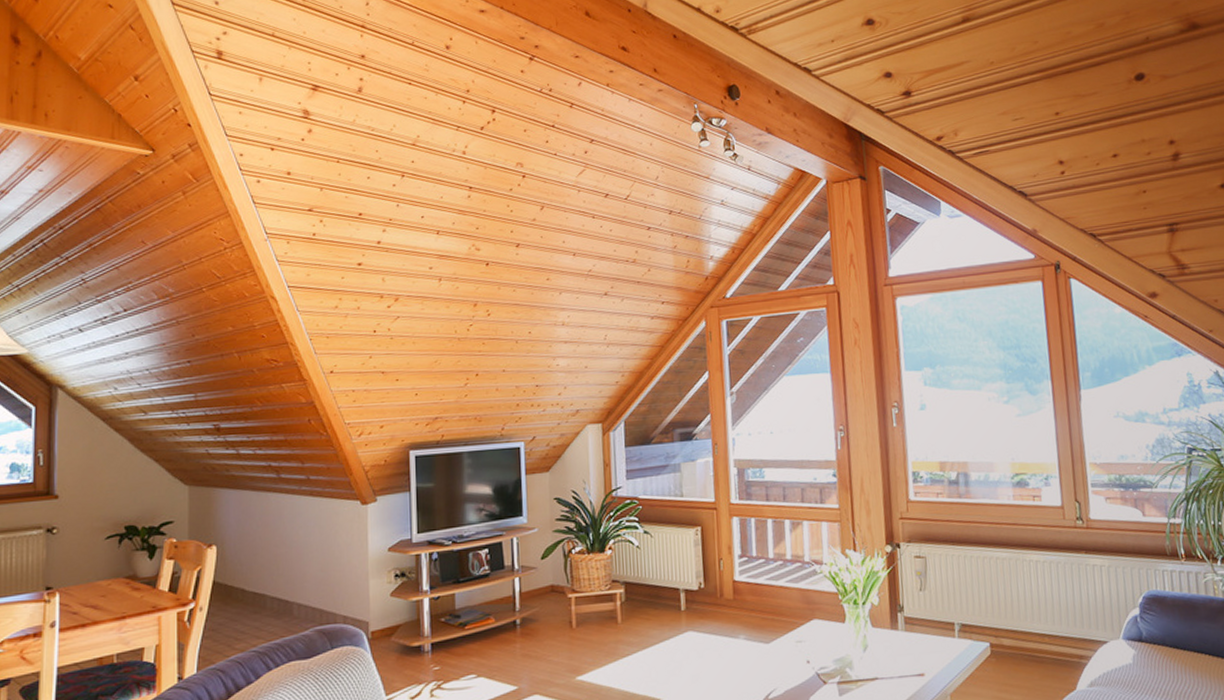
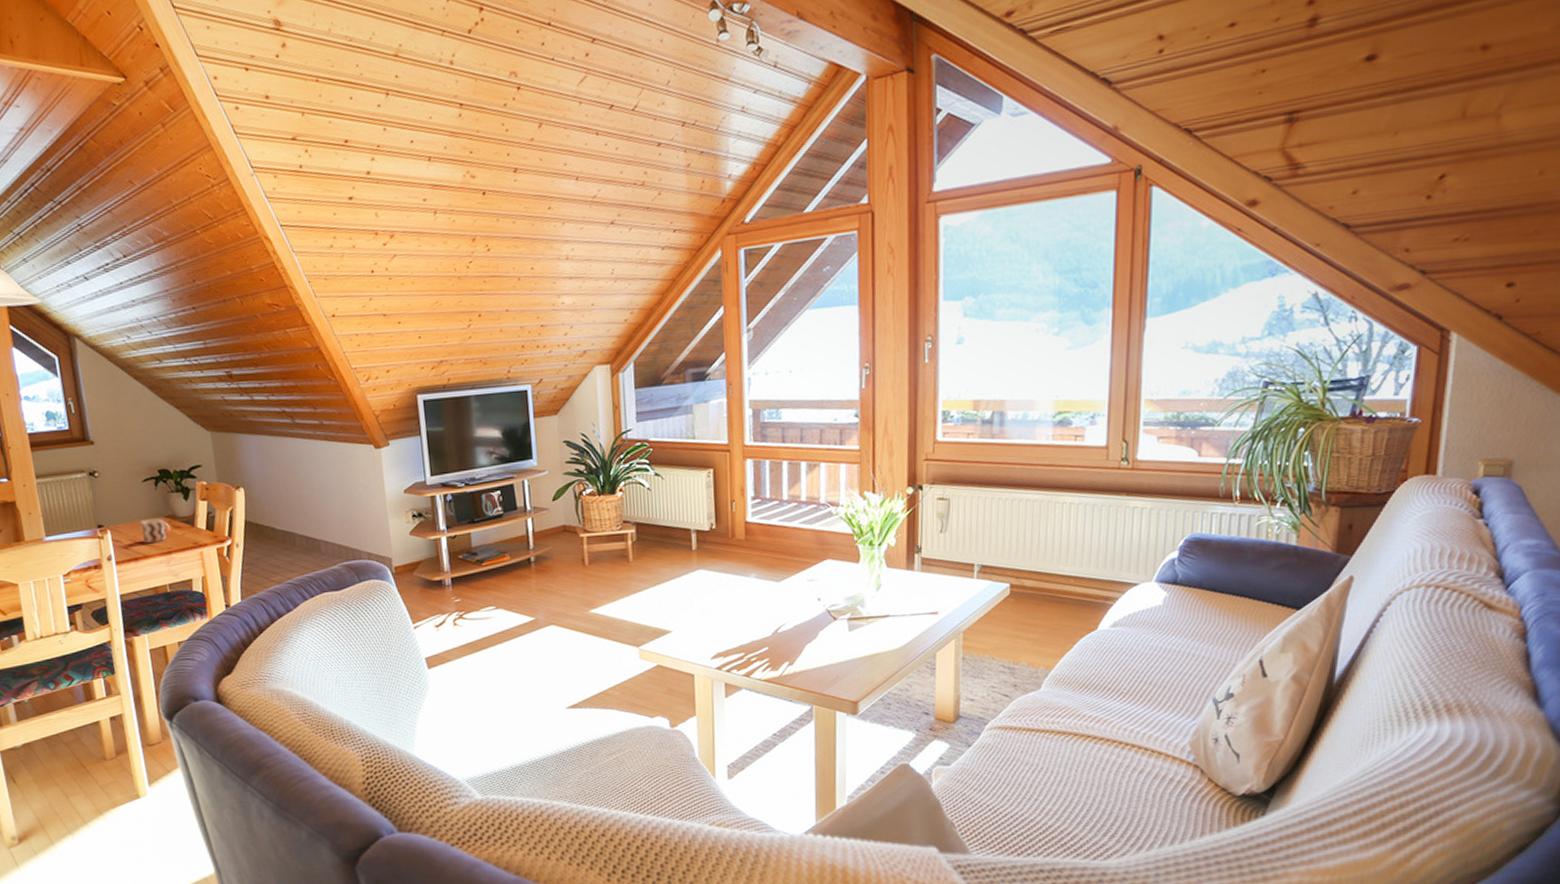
cup: none [94,579,128,607] -> present [140,518,171,543]

